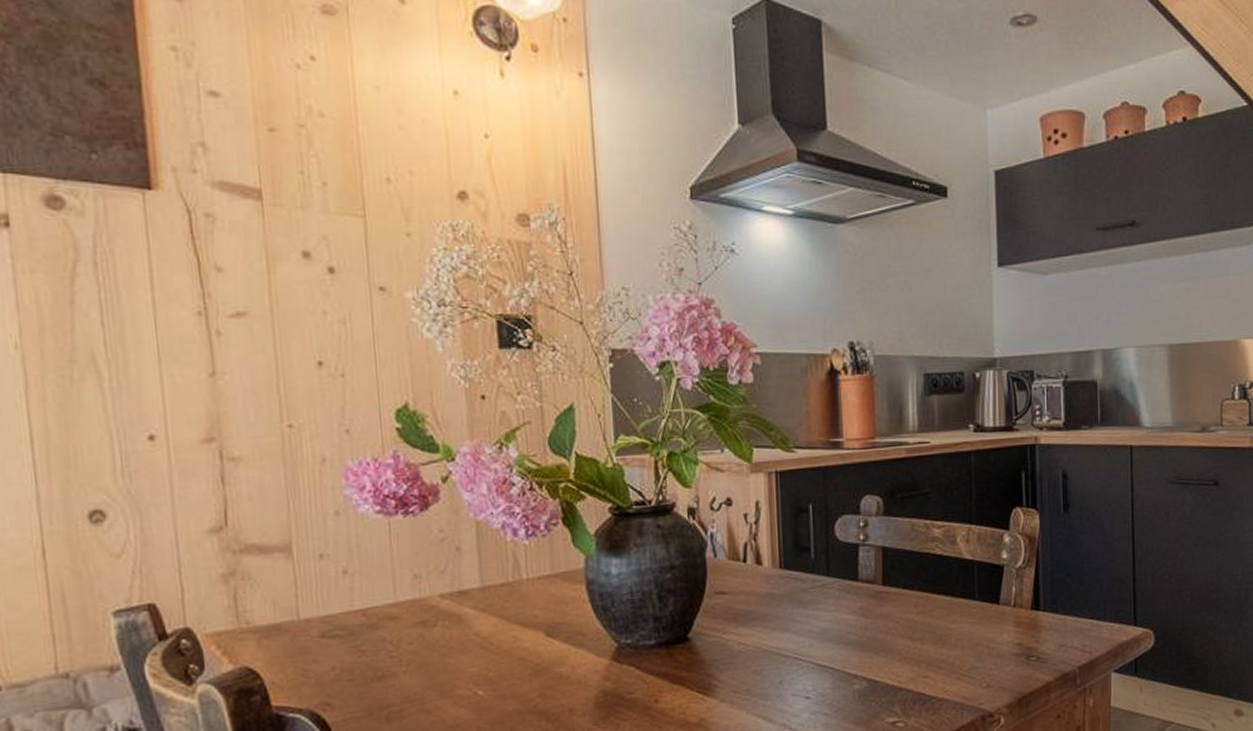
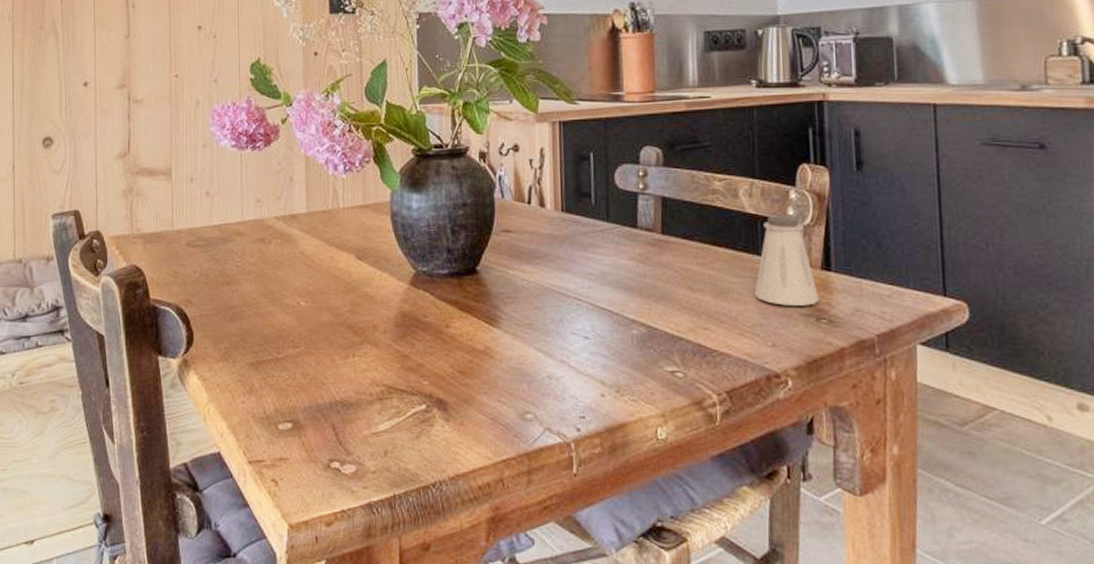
saltshaker: none [971,559,1030,647] -> present [754,216,820,306]

